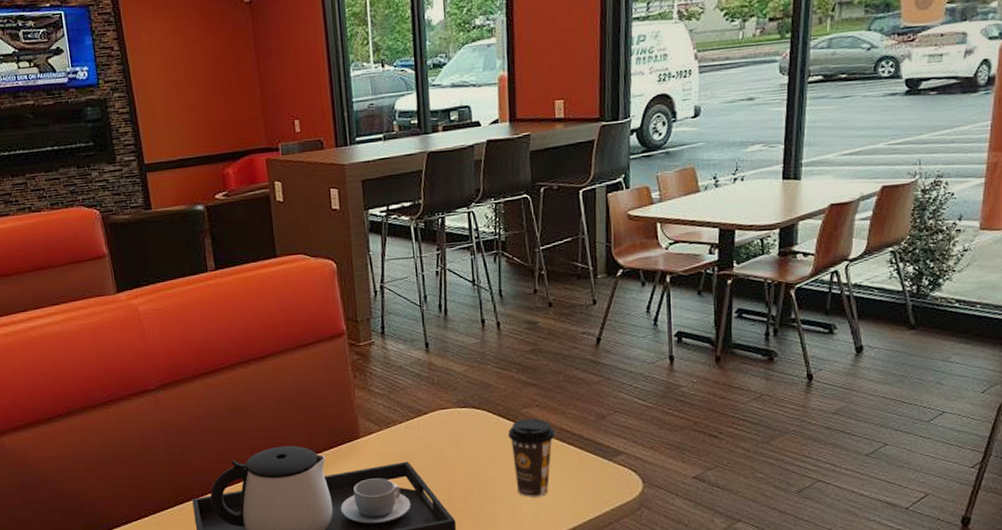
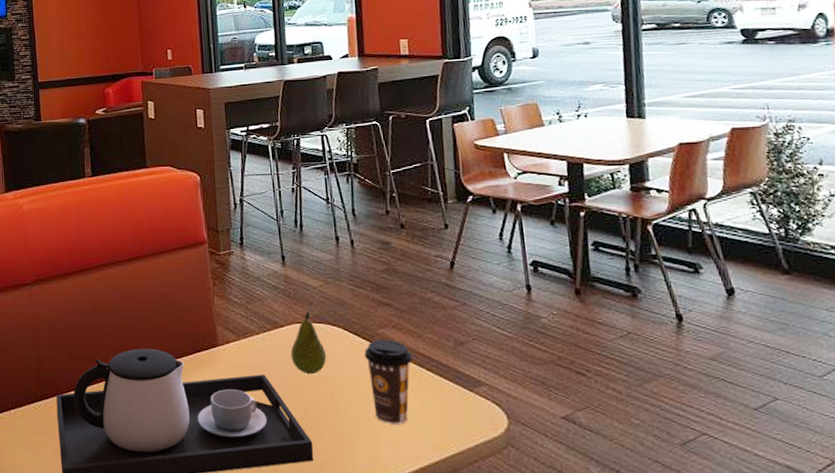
fruit: none [434,396,471,459] -> present [290,311,327,375]

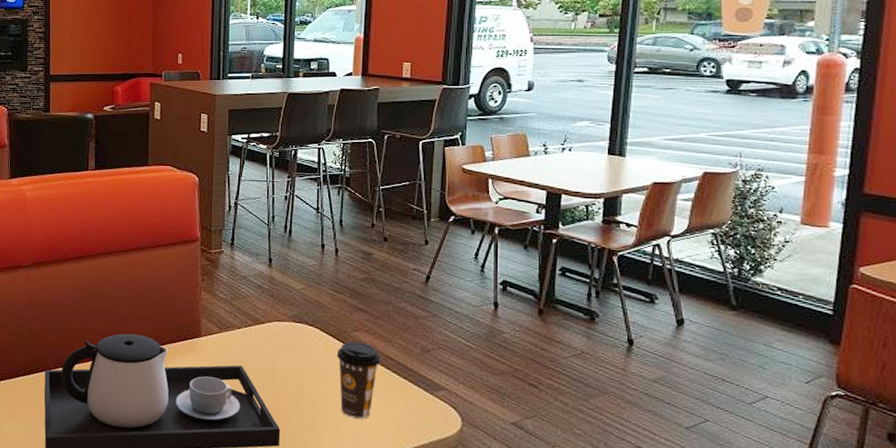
fruit: present [290,311,327,375] -> none [268,311,302,369]

